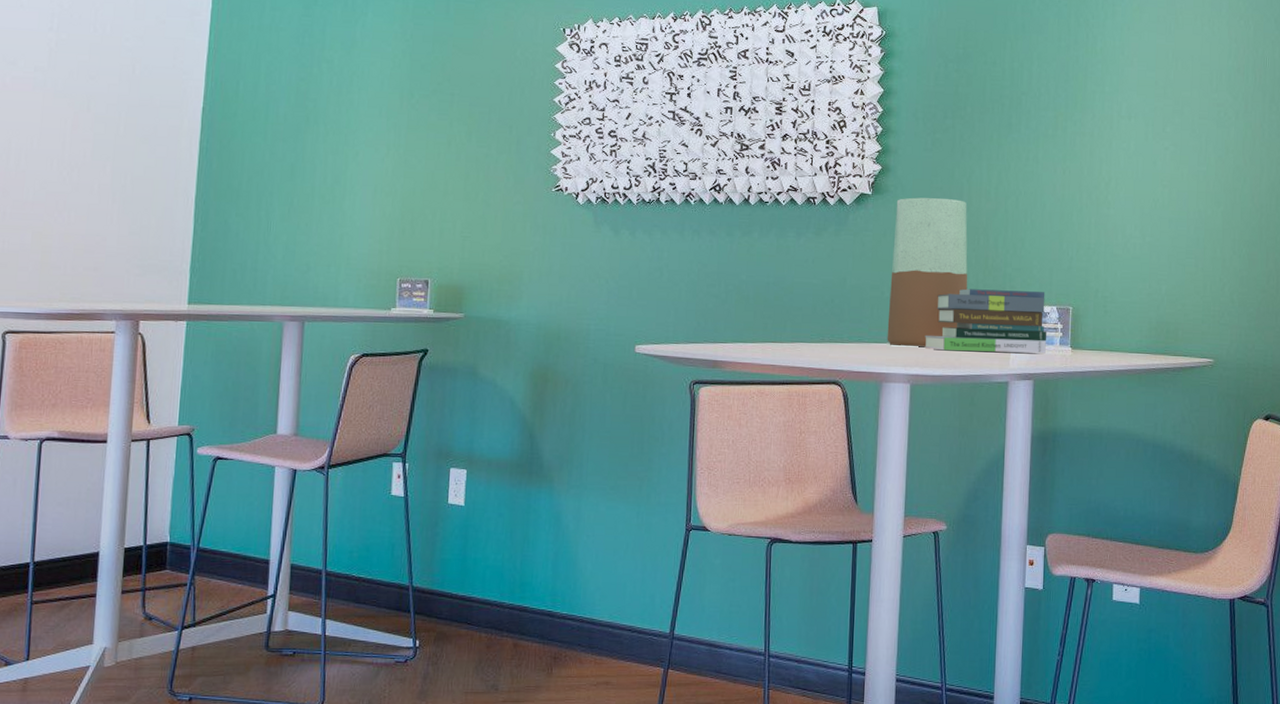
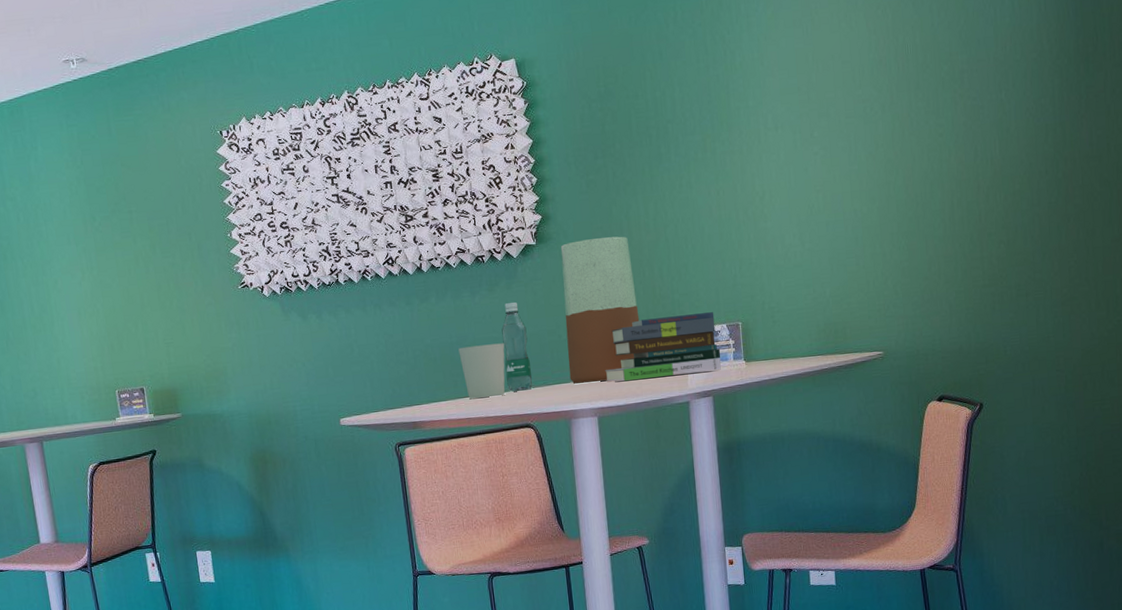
dixie cup: none [774,289,823,347] -> present [458,343,505,399]
bottle: none [820,249,849,344] -> present [501,301,532,392]

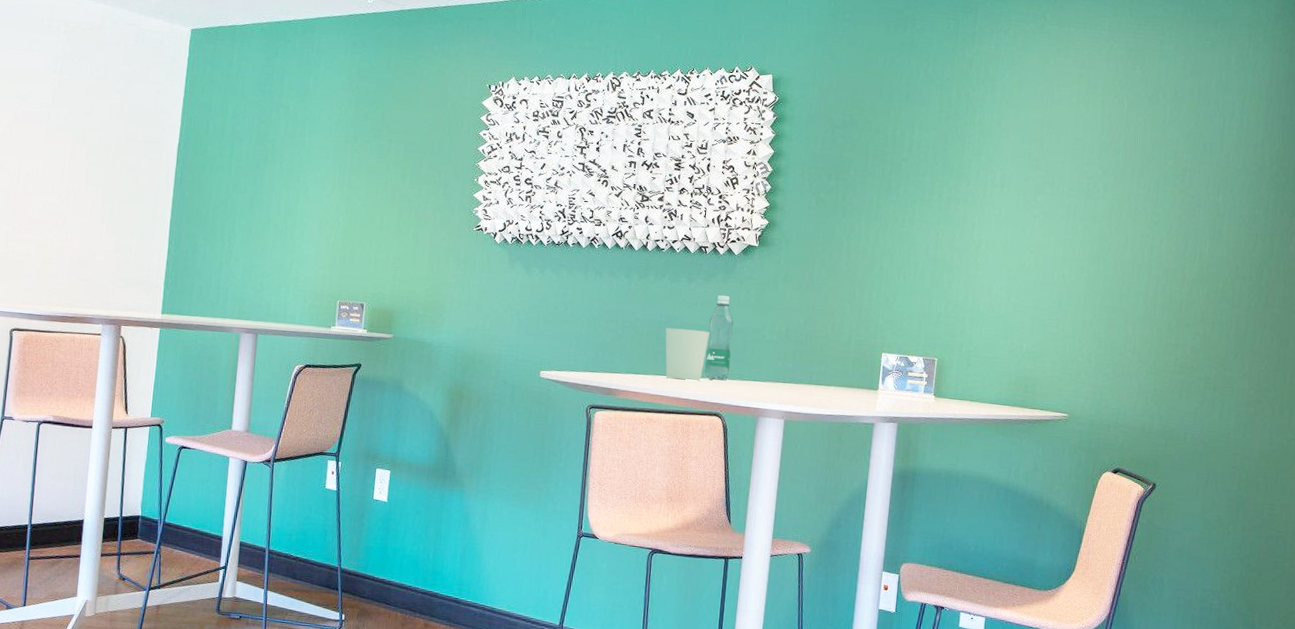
vase: present [560,236,640,384] -> none [765,251,846,388]
books: present [605,312,721,382] -> none [799,336,913,400]

